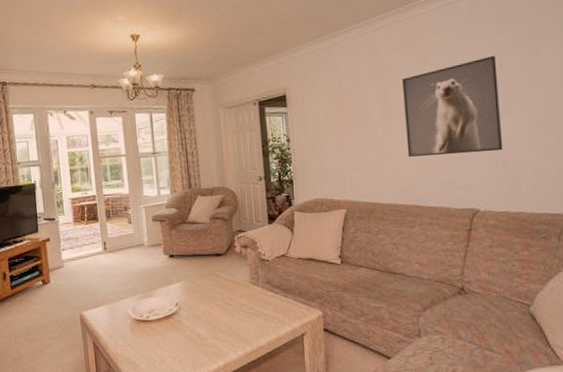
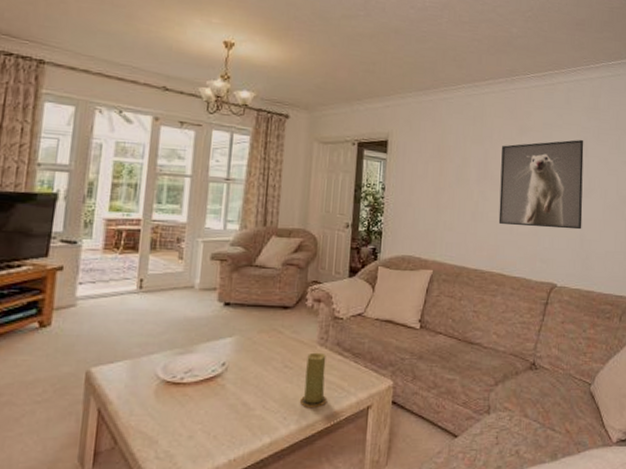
candle: none [242,290,266,336] -> present [299,352,328,407]

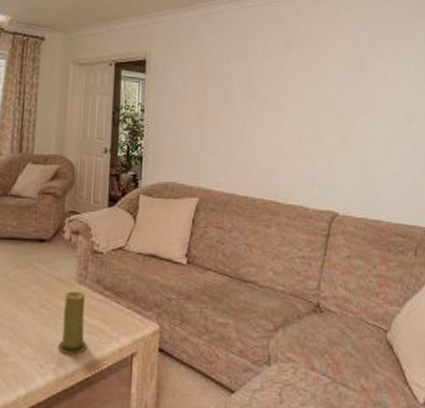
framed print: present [498,139,584,230] -> none [268,51,363,151]

